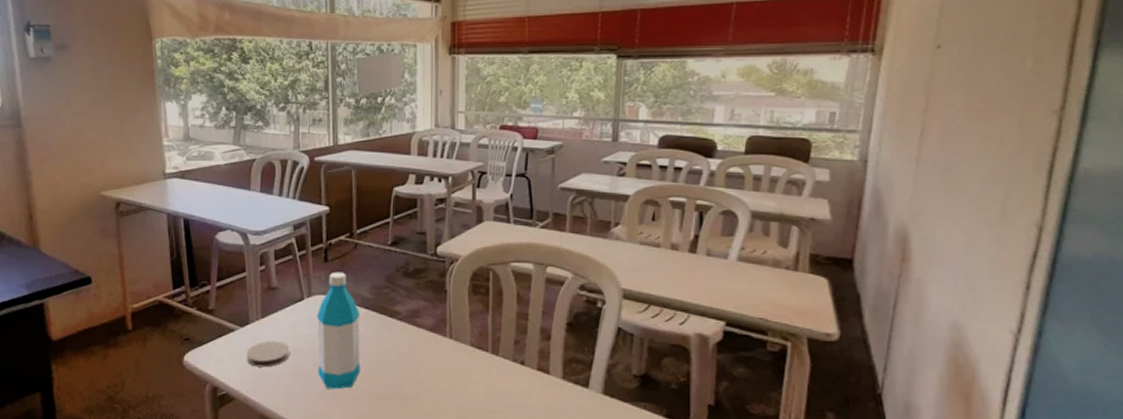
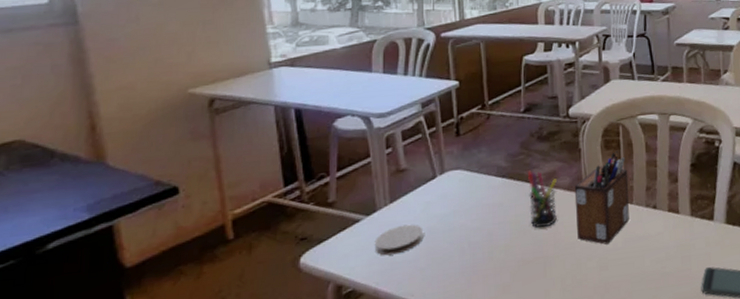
water bottle: present [316,271,361,390] -> none [450,144,500,265]
pen holder: none [391,305,421,366] -> present [528,170,558,228]
desk organizer: none [437,296,496,393] -> present [574,150,629,245]

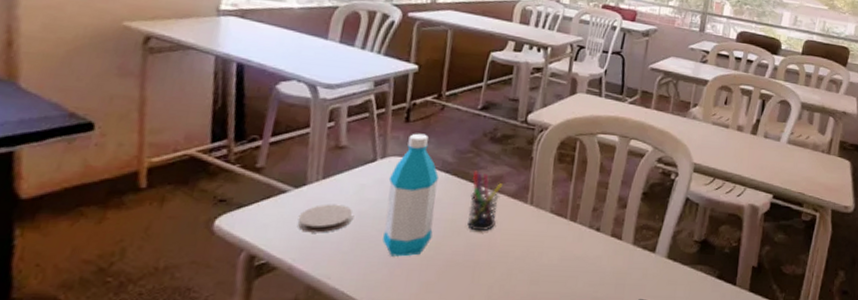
water bottle: none [450,144,500,265] -> present [382,133,439,257]
desk organizer: present [574,150,629,245] -> none [513,165,577,259]

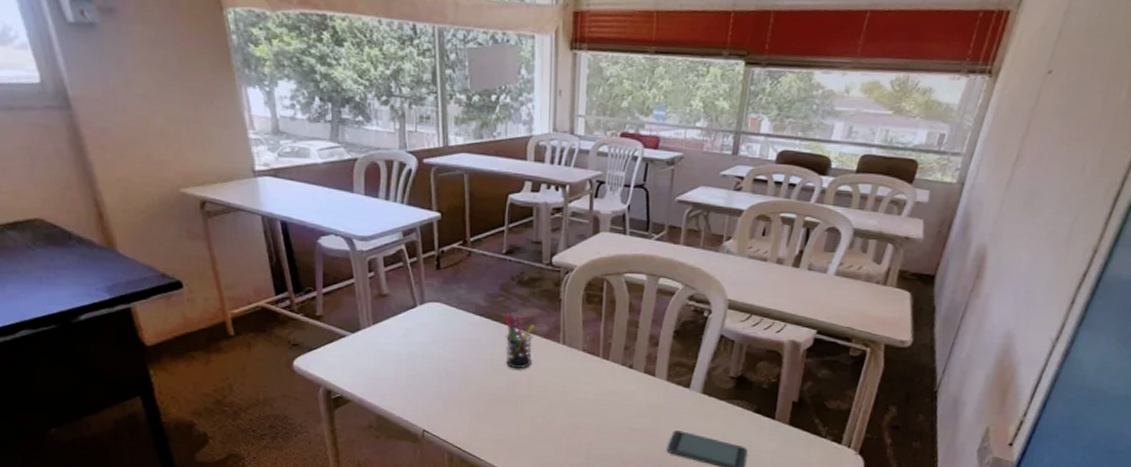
coaster: present [297,203,354,233] -> none [359,346,404,372]
water bottle: present [382,133,439,257] -> none [430,279,476,392]

